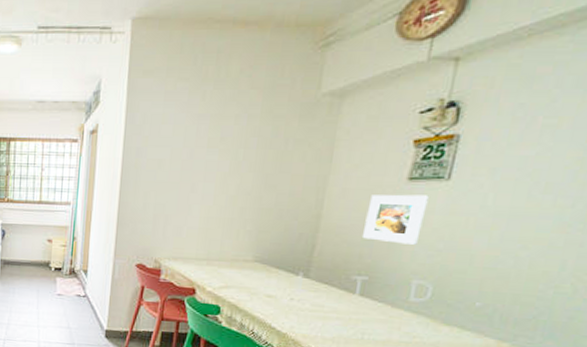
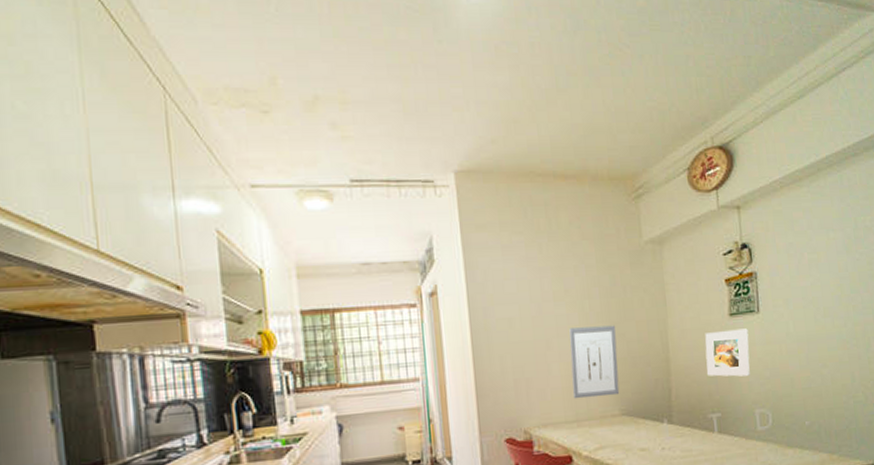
wall art: none [207,174,267,243] -> present [569,325,620,399]

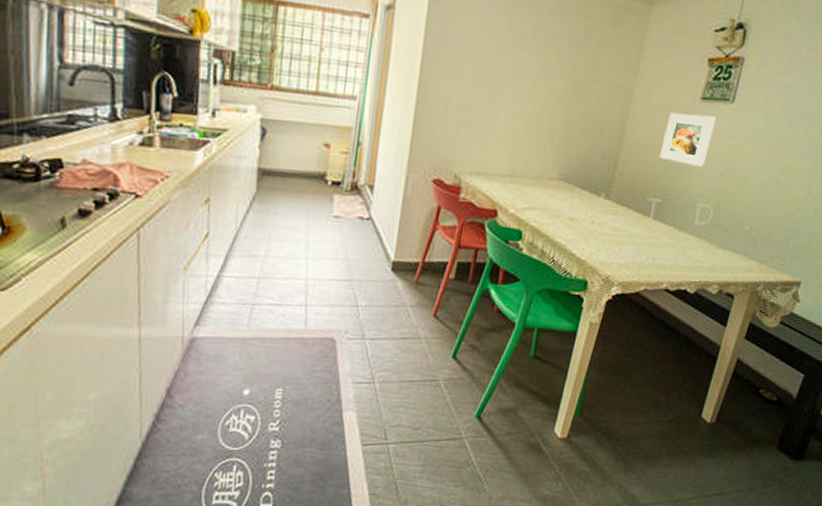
wall art: present [569,325,620,399] -> none [513,77,577,159]

